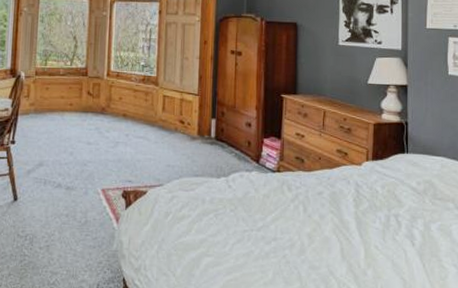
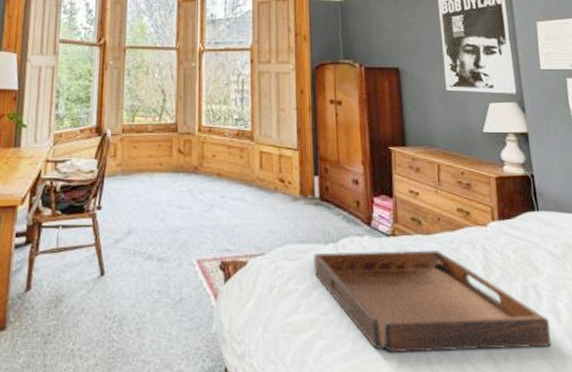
serving tray: none [205,184,404,268] -> present [313,250,552,354]

